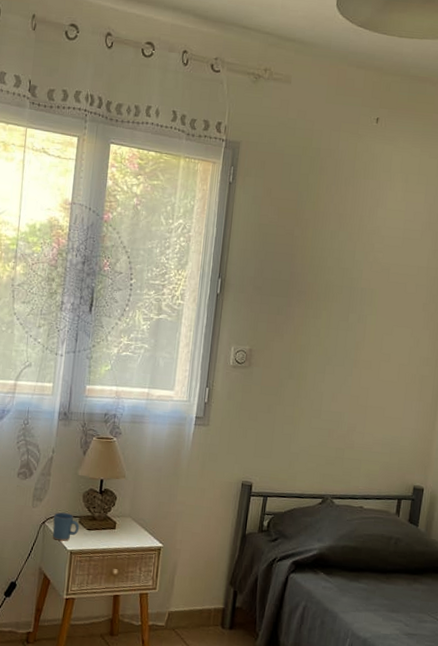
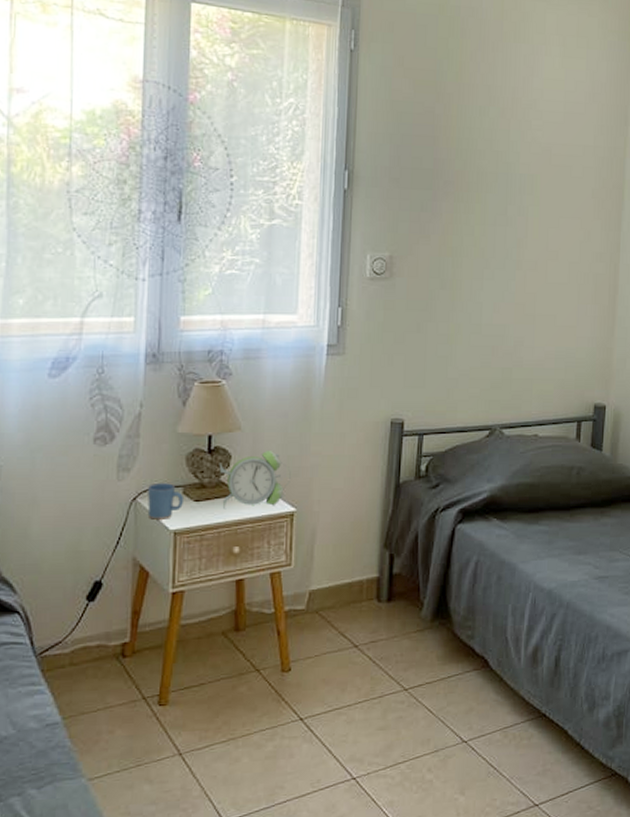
alarm clock: none [107,495,161,540] -> present [219,449,291,510]

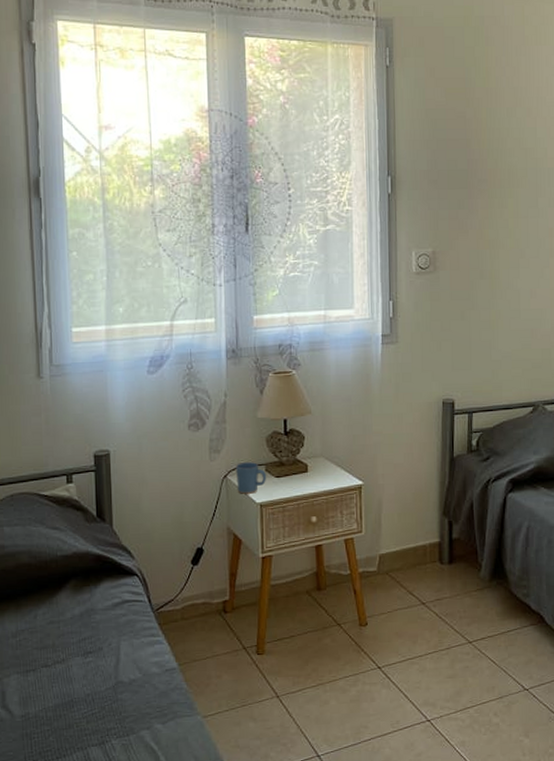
alarm clock: present [219,449,291,510] -> none [294,430,357,484]

